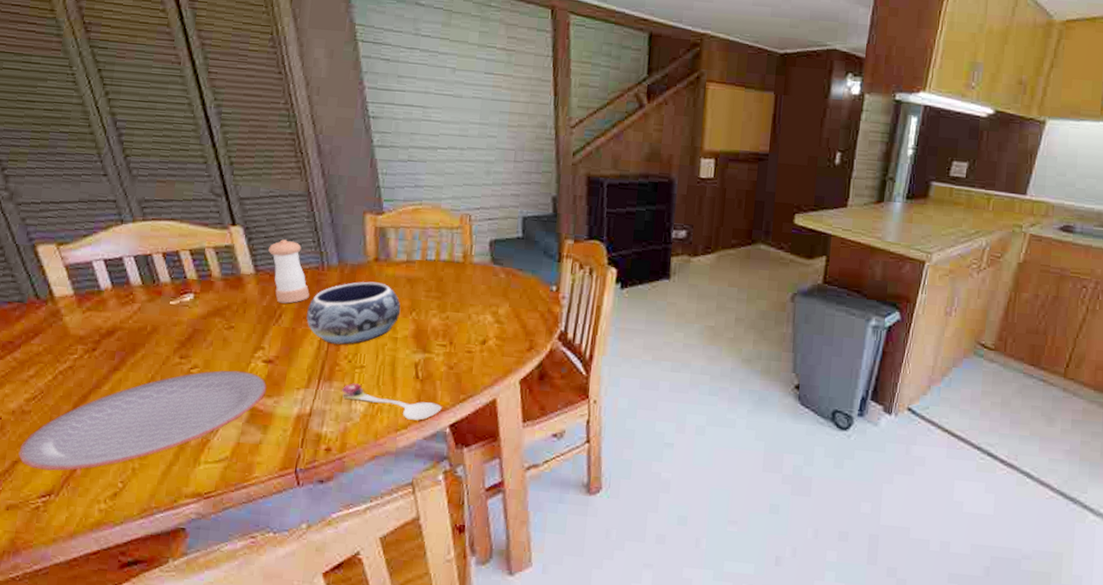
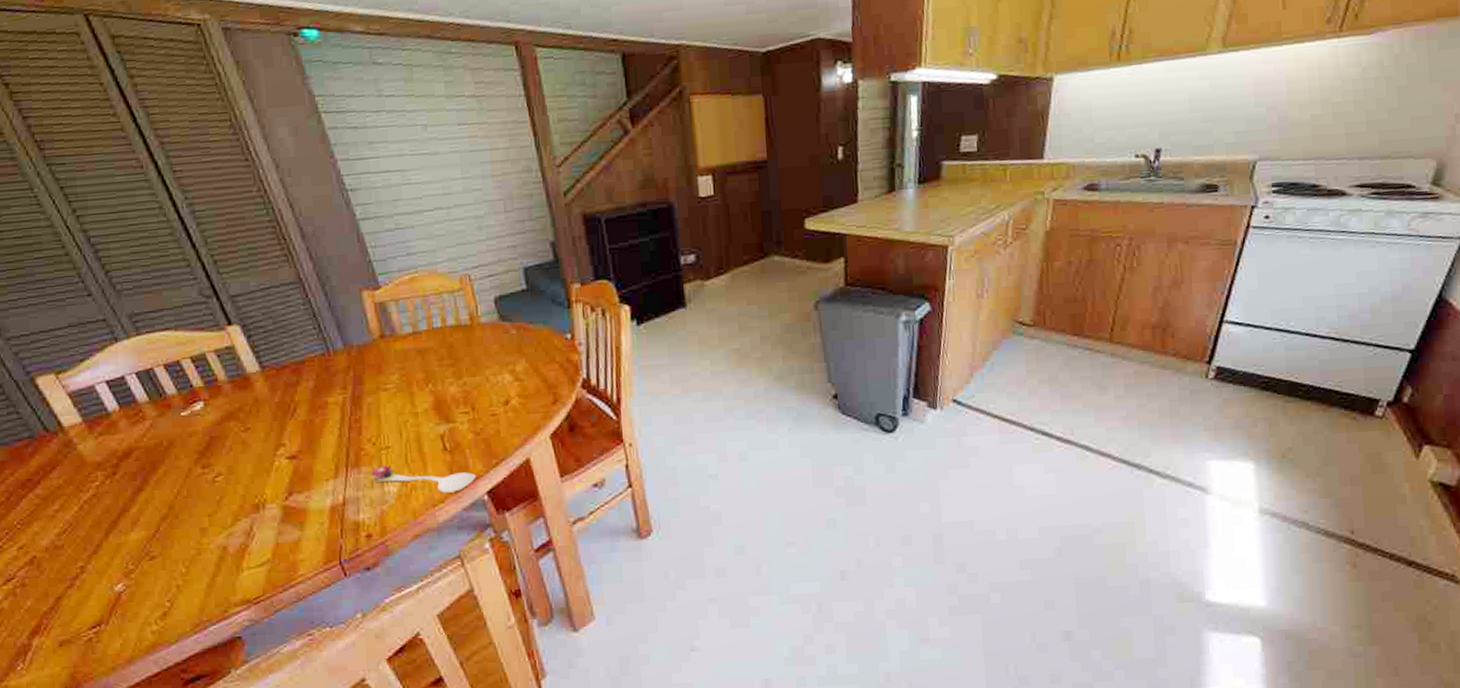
plate: present [18,370,267,471] -> none [60,471,296,602]
pepper shaker: present [268,239,309,304] -> none [270,331,320,397]
decorative bowl: present [306,281,401,345] -> none [321,359,417,429]

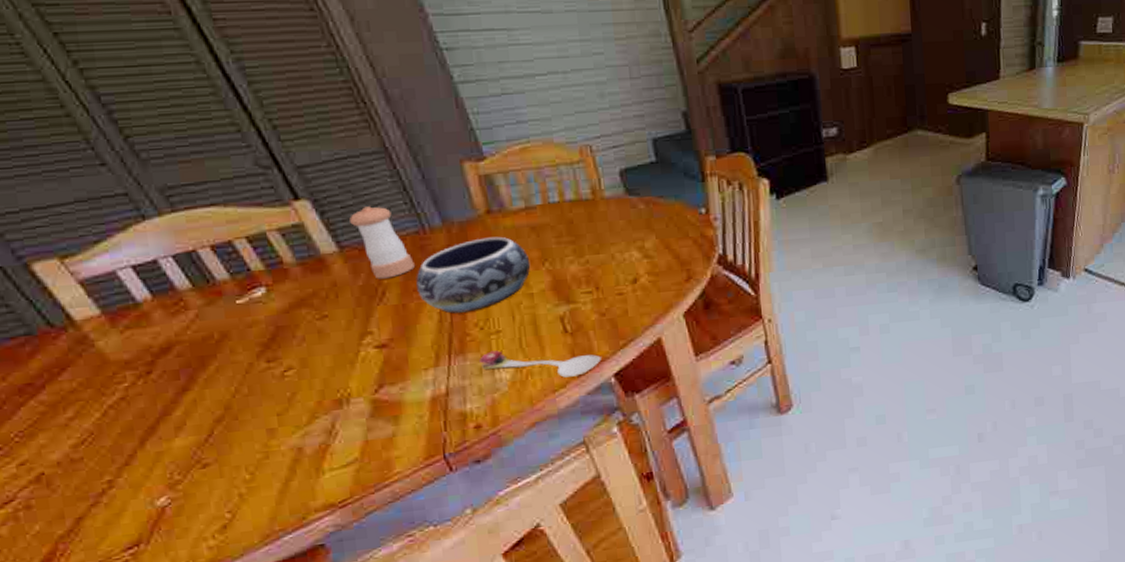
pepper shaker: none [270,331,320,397] -> present [350,206,415,279]
decorative bowl: none [321,359,417,429] -> present [416,236,531,314]

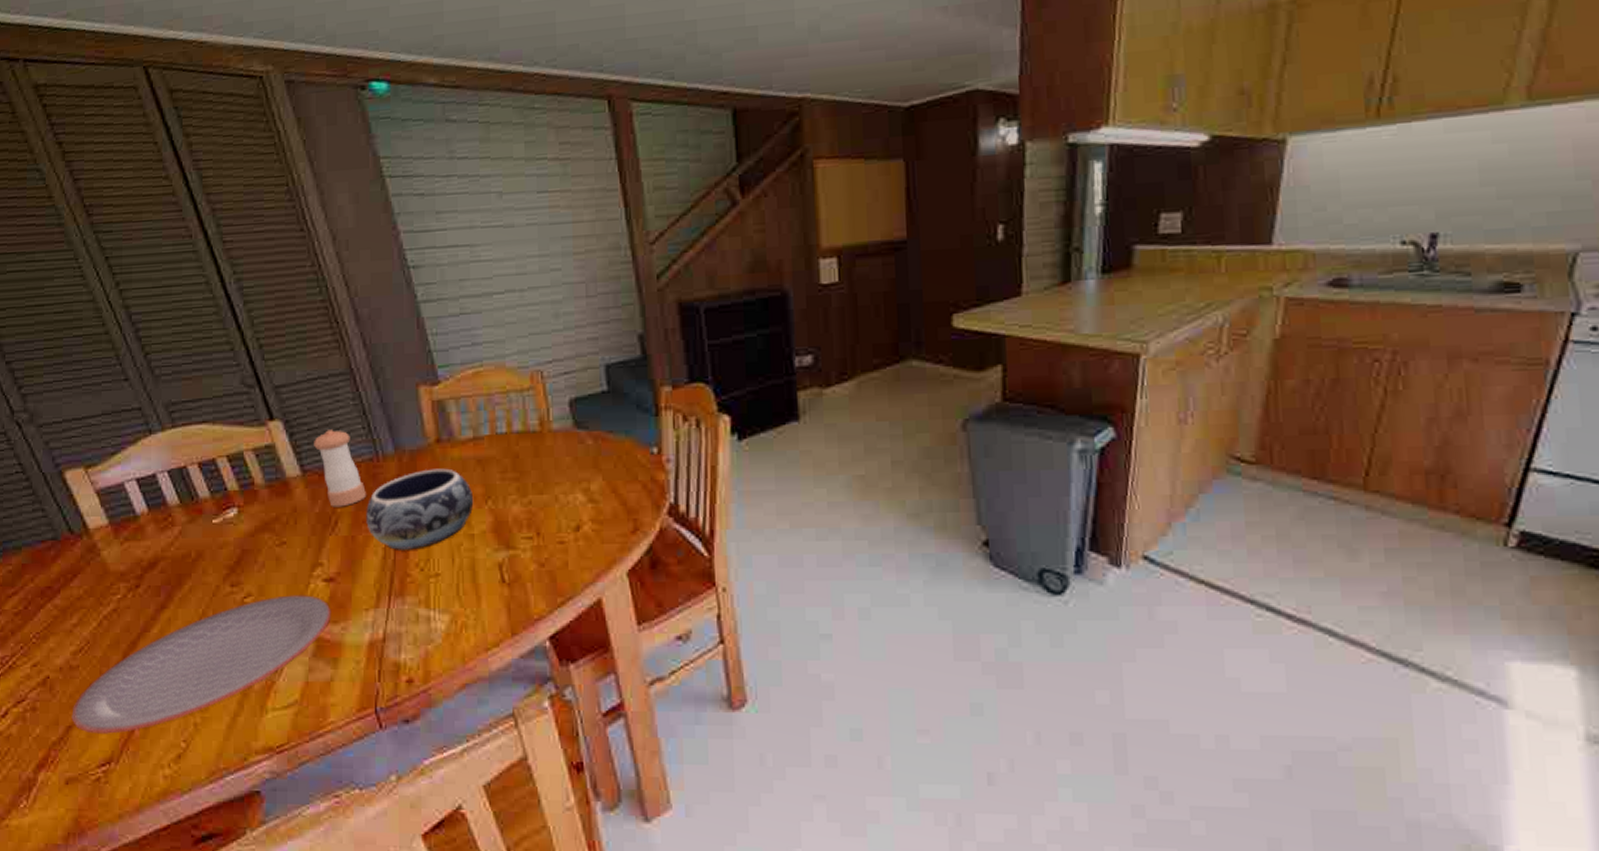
plate: none [80,362,387,521] -> present [71,595,331,734]
spoon: present [479,350,601,378] -> none [417,596,537,635]

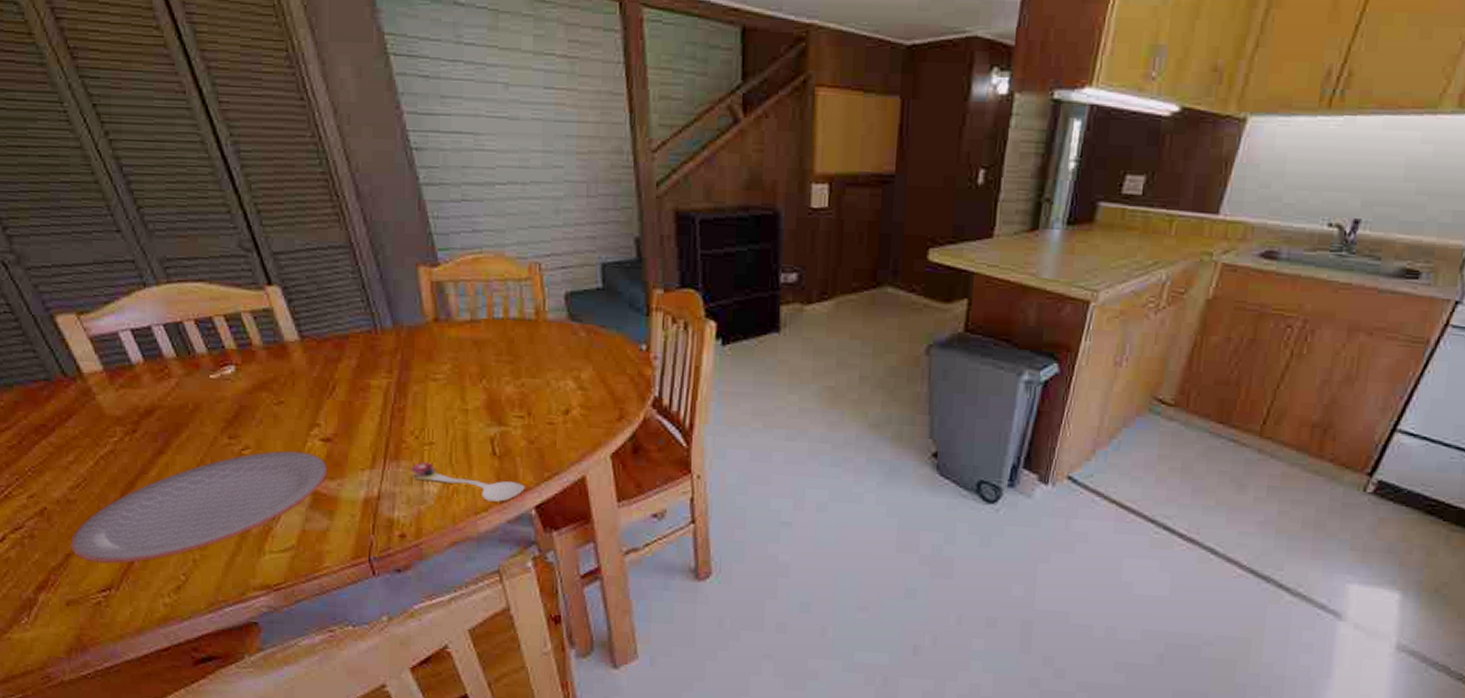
pepper shaker: present [314,430,366,507] -> none [312,300,364,374]
decorative bowl: present [366,468,474,550] -> none [363,345,469,419]
spoon: none [417,596,537,635] -> present [411,462,525,502]

